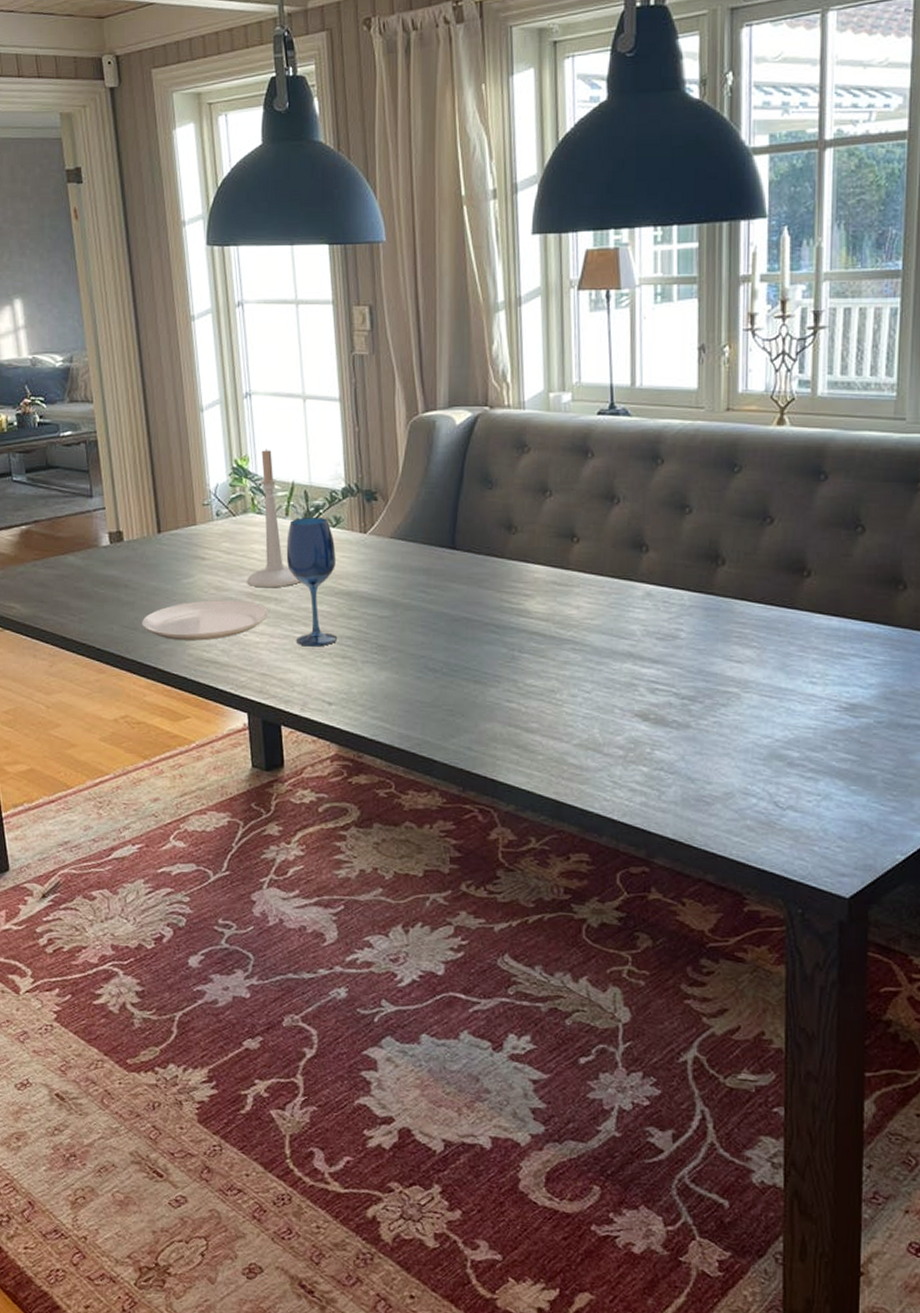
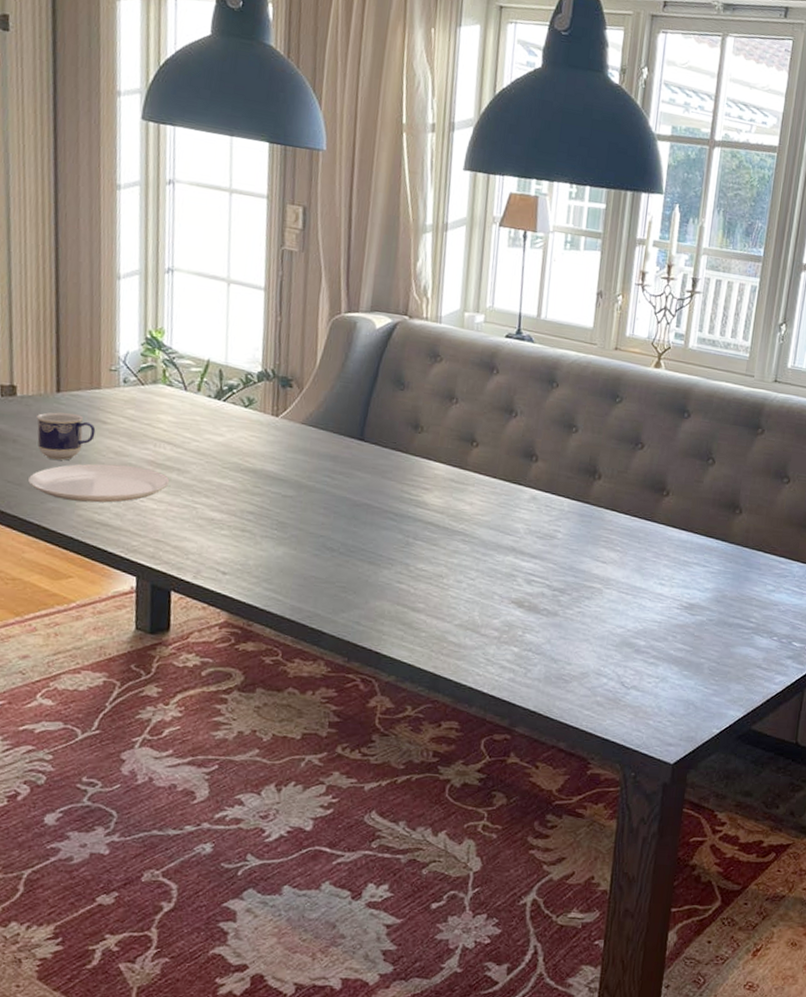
cup: none [143,552,196,601] -> present [37,412,96,461]
candlestick: present [247,449,300,588] -> none [149,324,206,459]
wineglass: present [286,518,338,647] -> none [193,394,246,519]

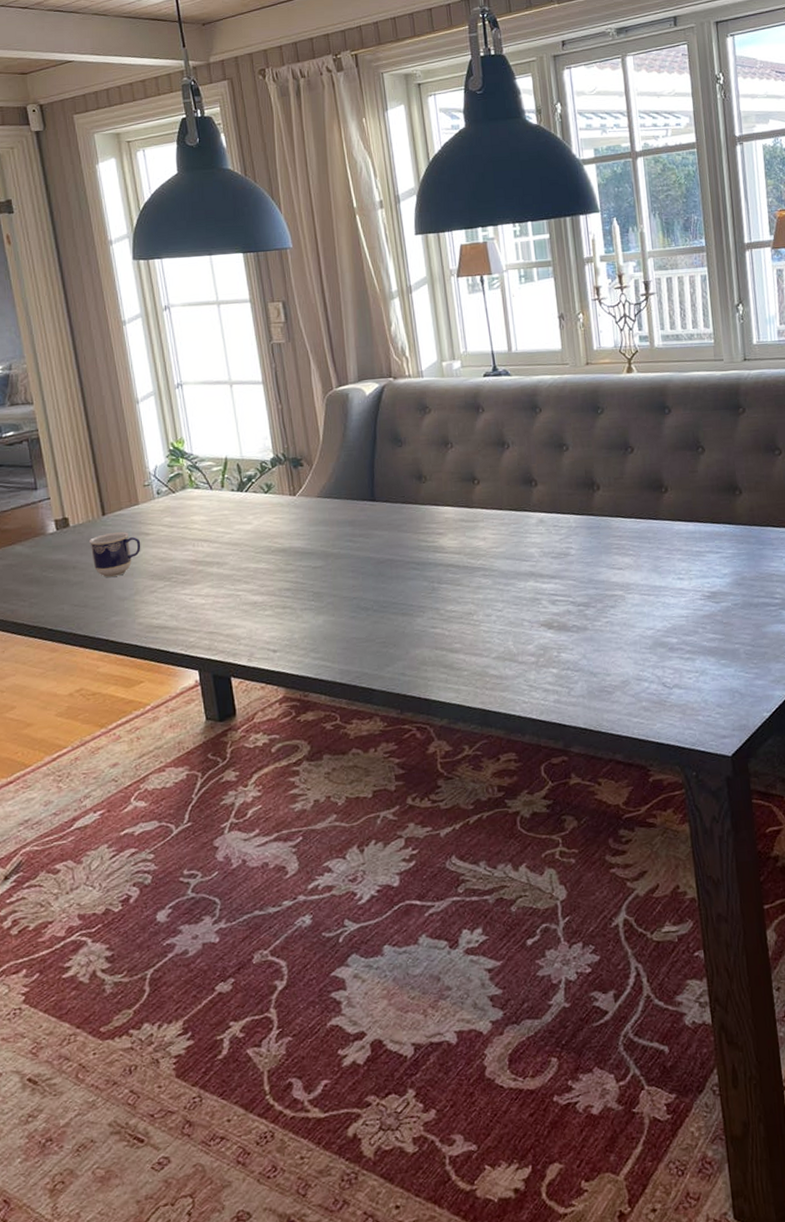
plate: present [28,463,170,503] -> none [92,568,212,612]

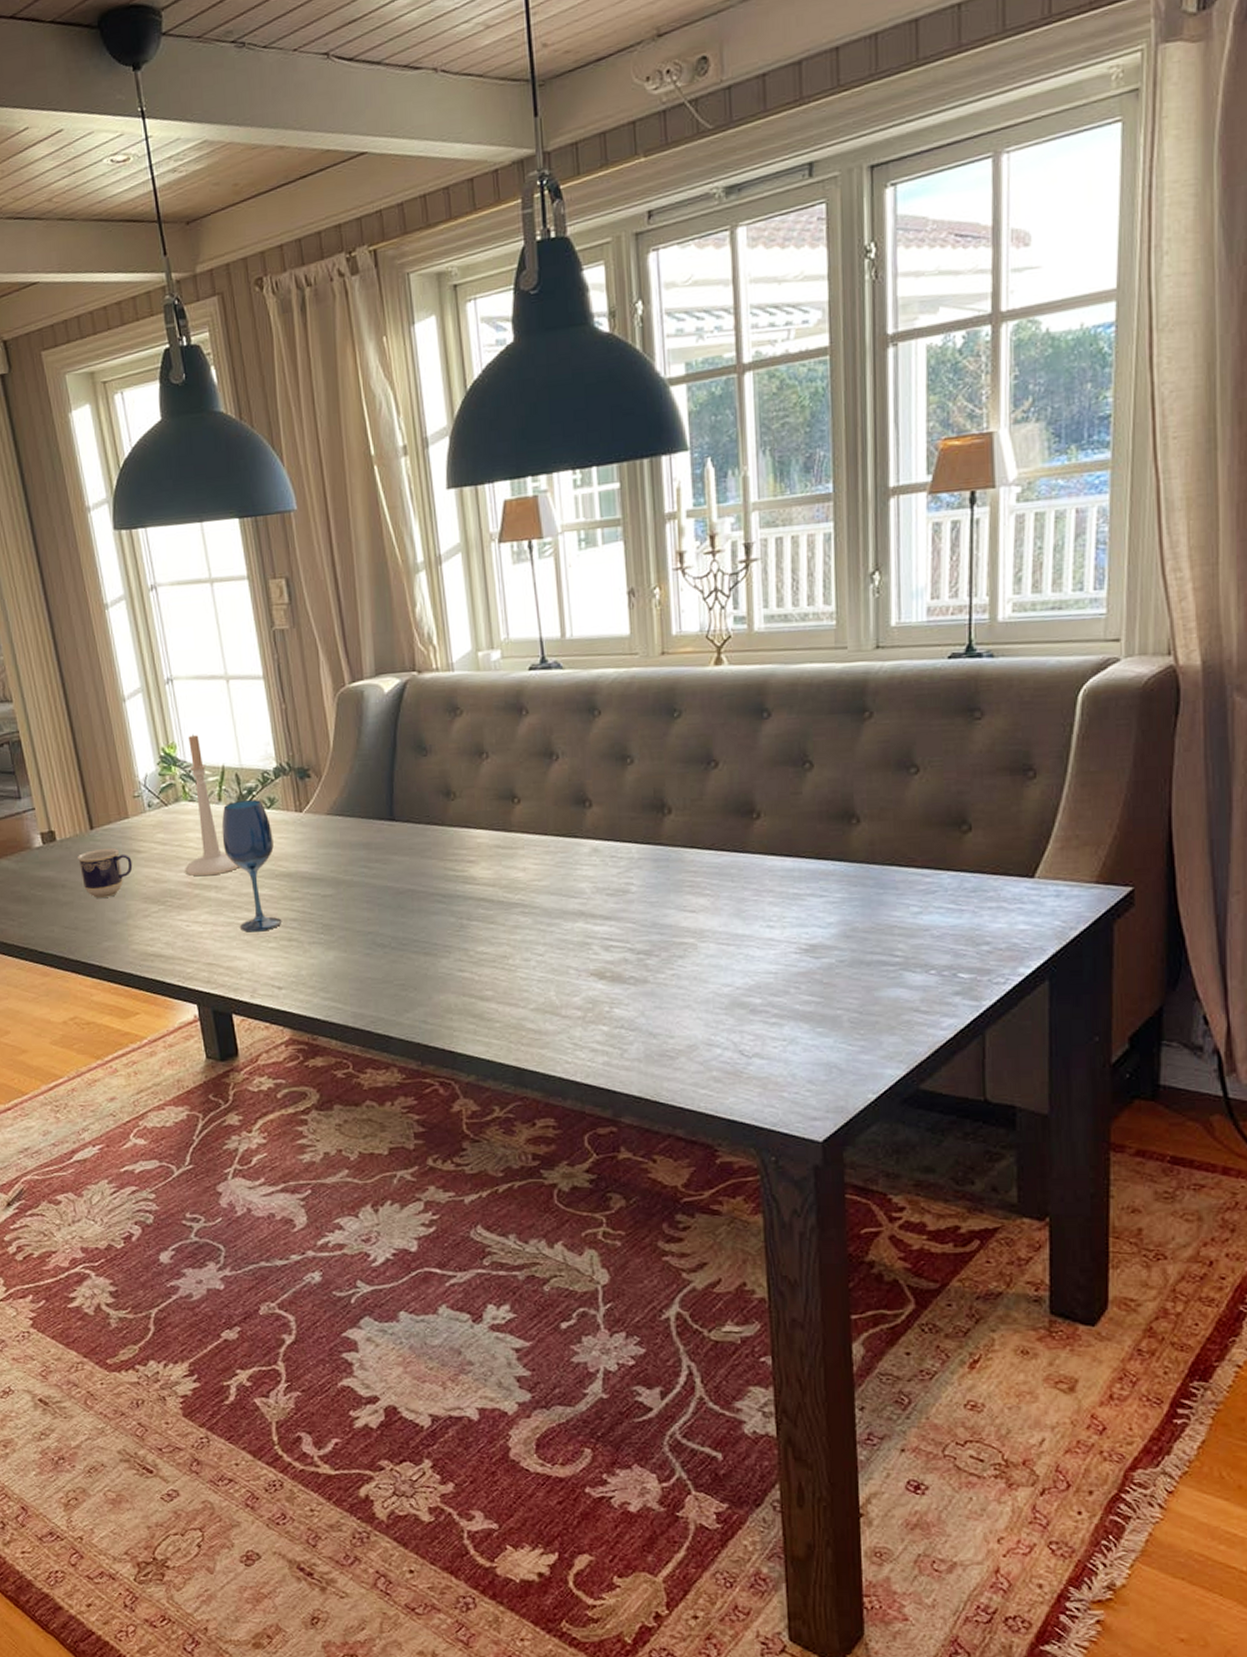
candlestick: none [190,431,239,555] -> present [185,734,239,877]
wineglass: none [224,486,278,602] -> present [221,800,282,932]

